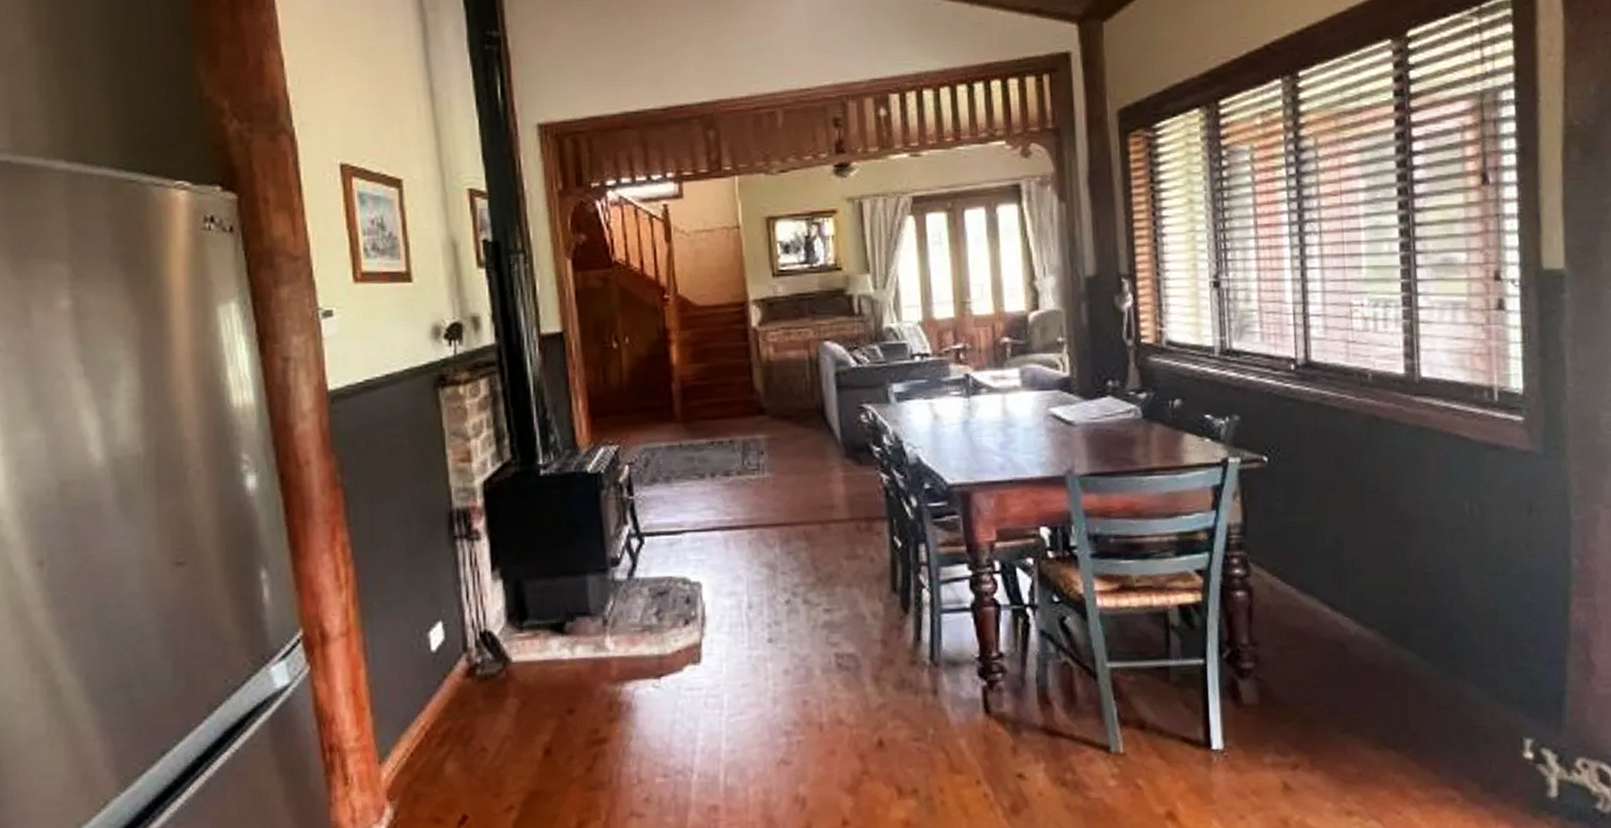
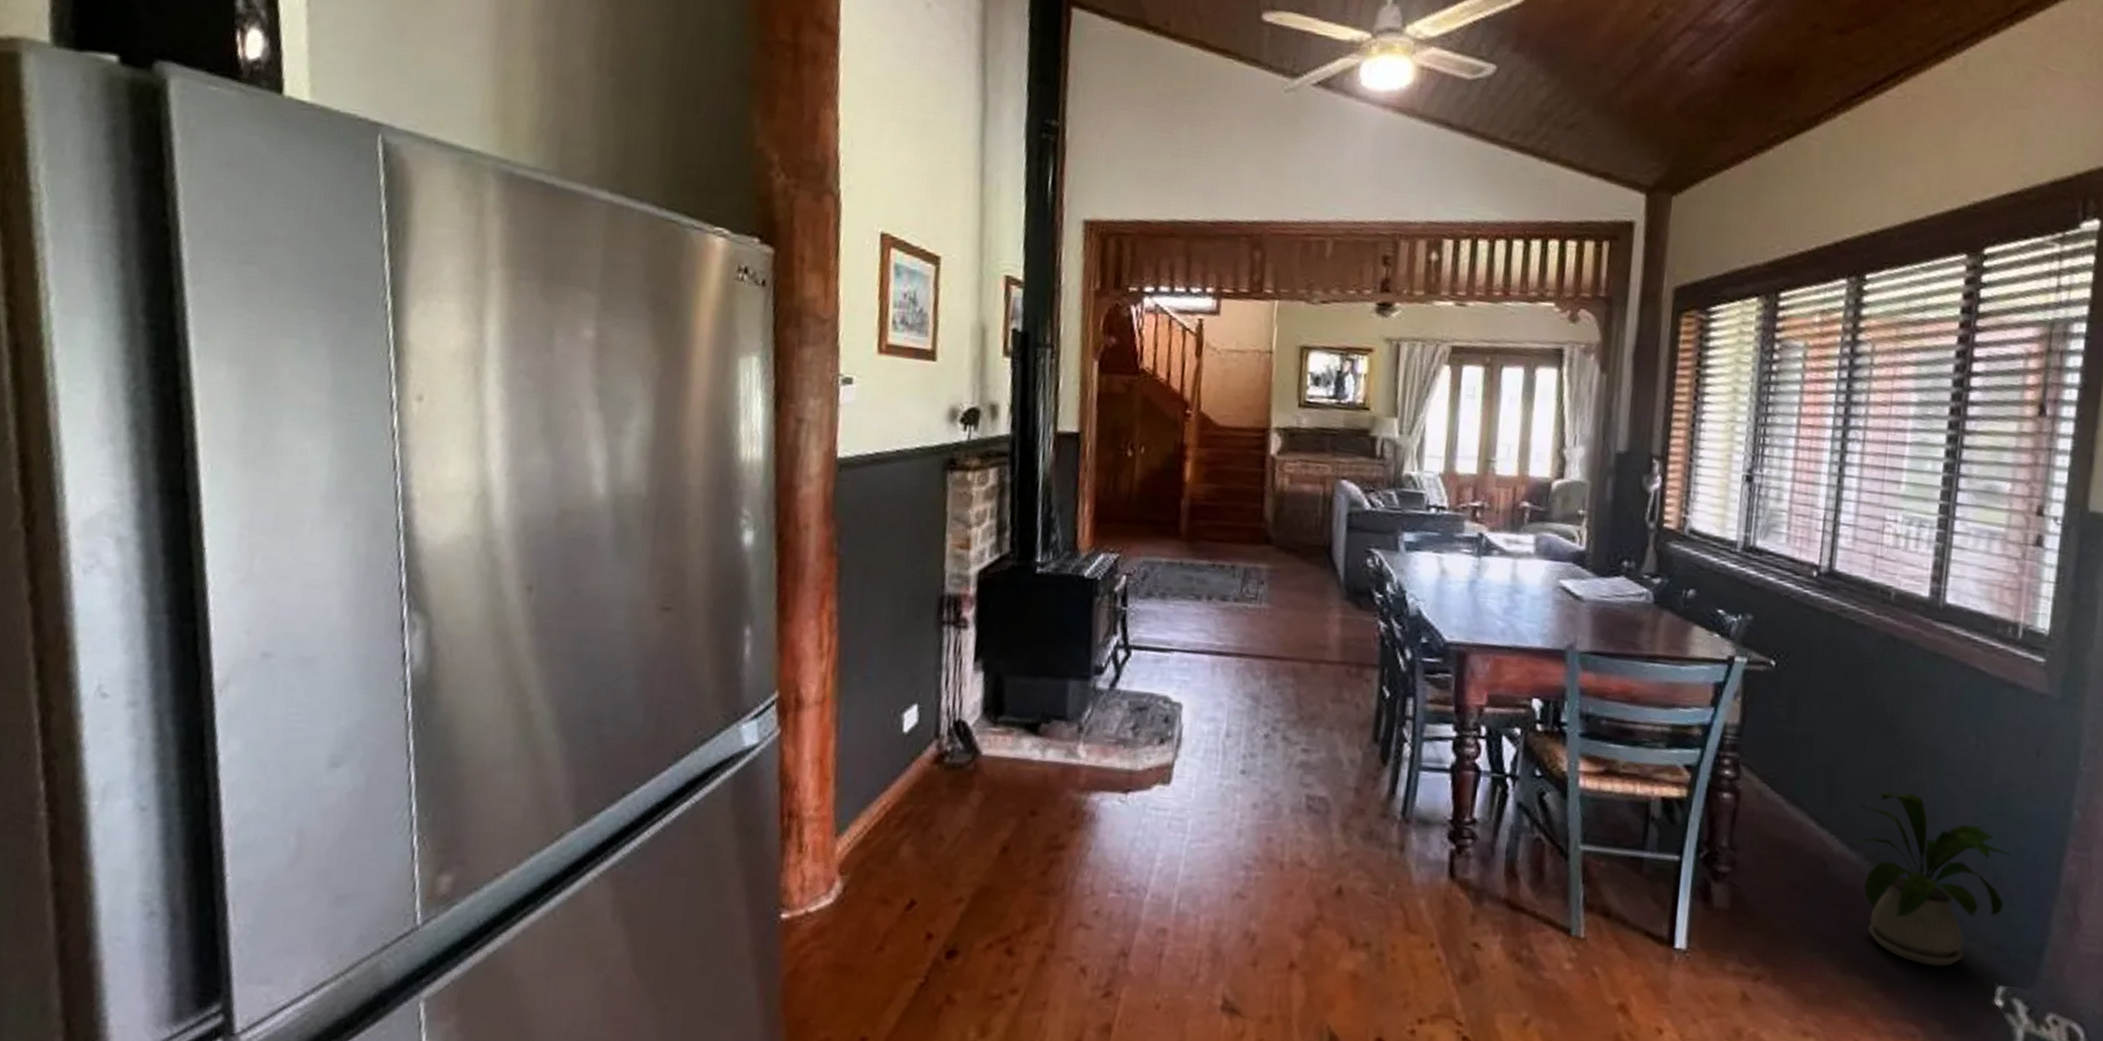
house plant: none [1362,565,1520,730] -> present [1847,791,2012,967]

